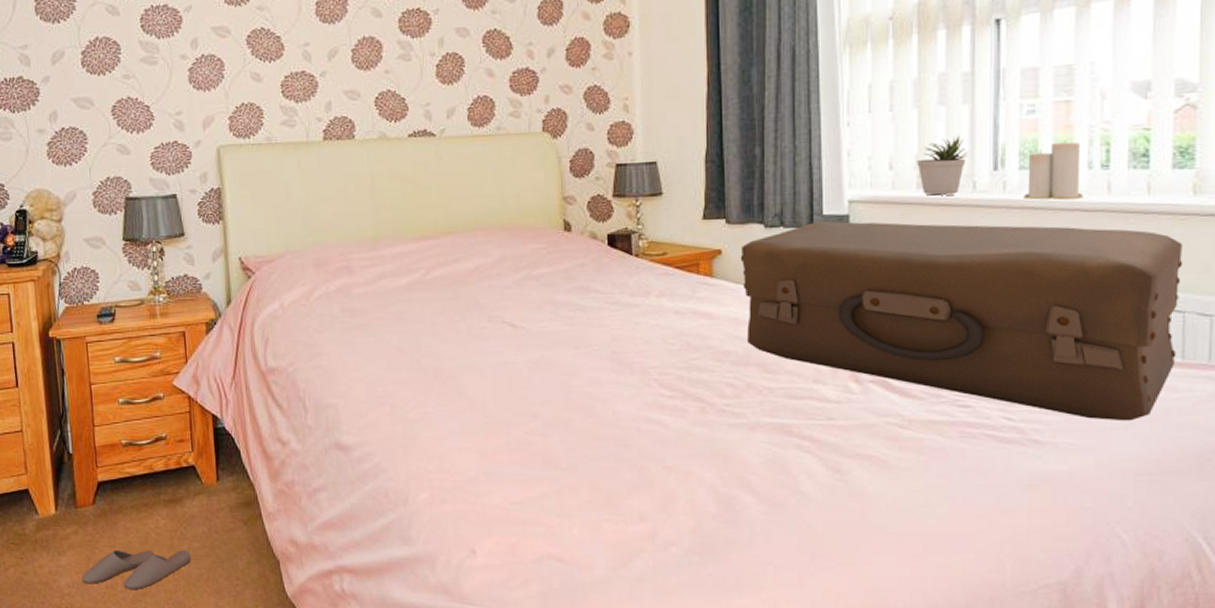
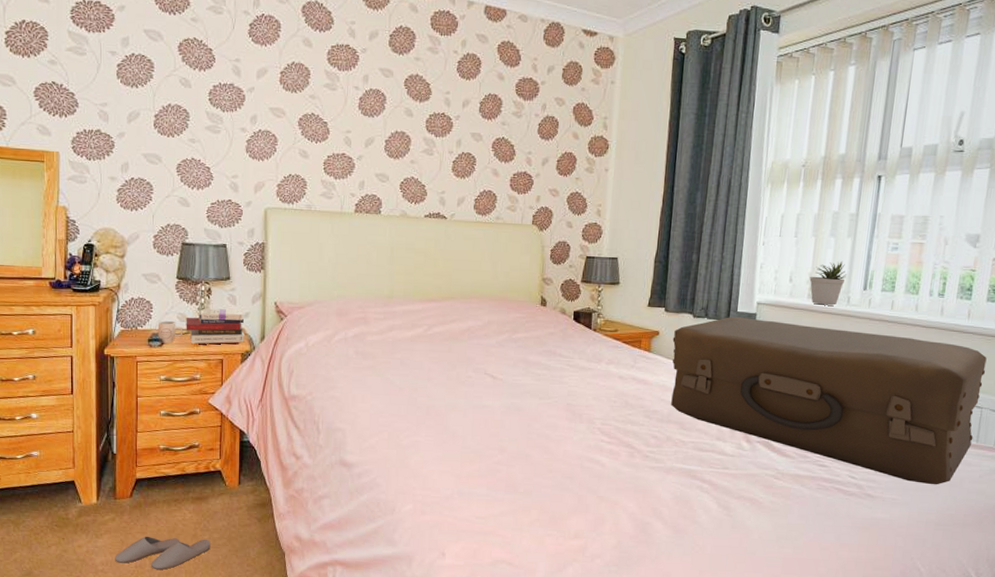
mug: none [106,290,137,318] -> present [157,320,183,344]
books: none [138,269,208,316] -> present [186,308,245,346]
candle: present [1024,140,1083,201] -> none [882,273,926,318]

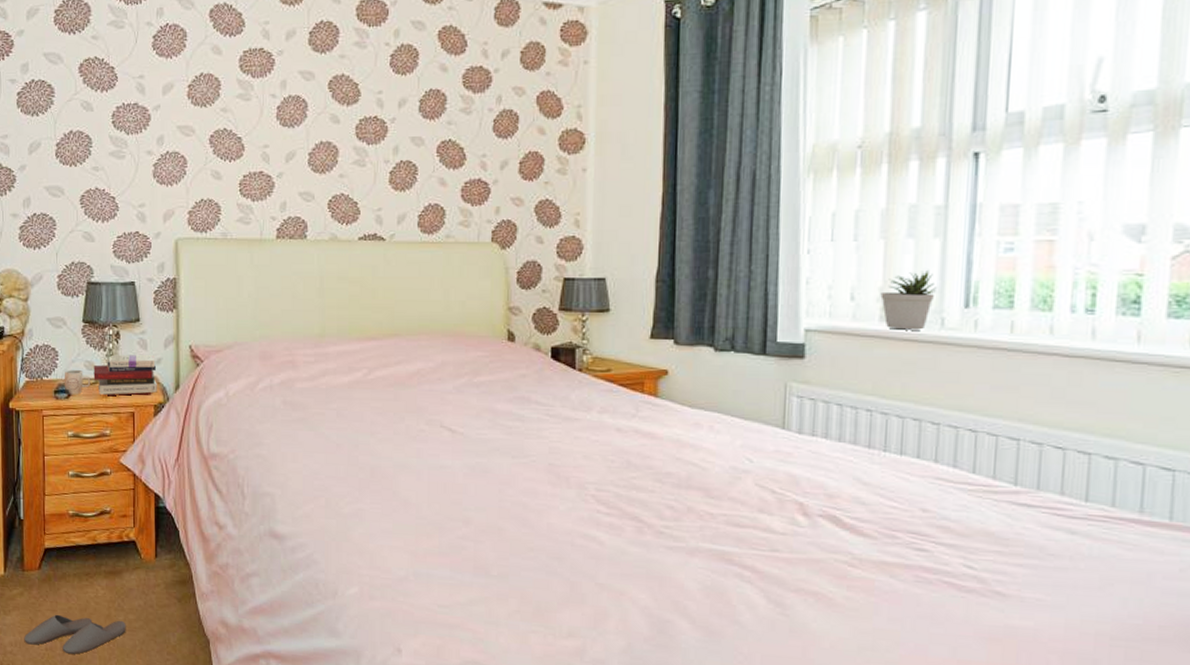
suitcase: present [671,316,987,485] -> none [687,348,1176,581]

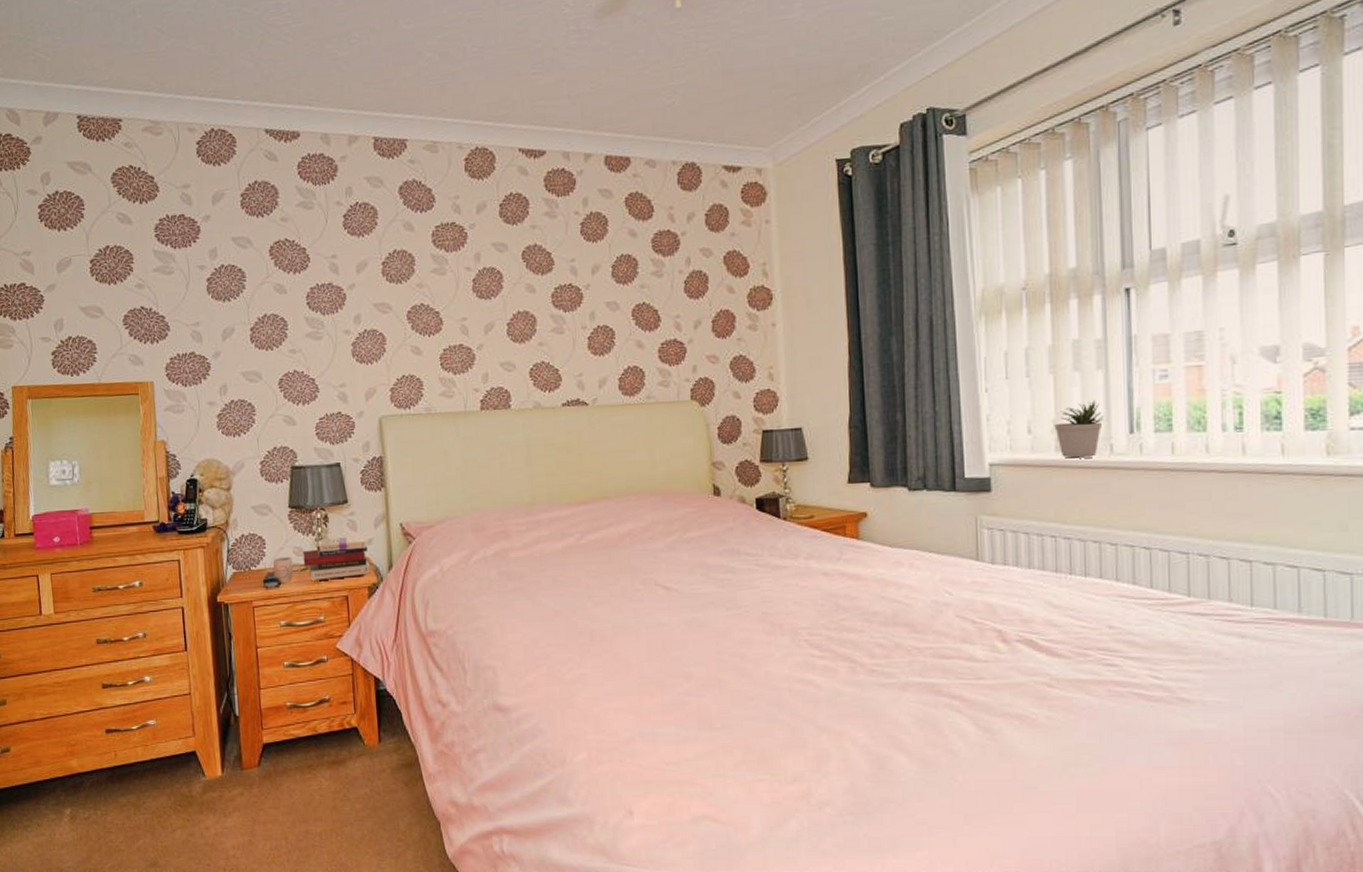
slippers: present [24,614,126,654] -> none [247,811,354,851]

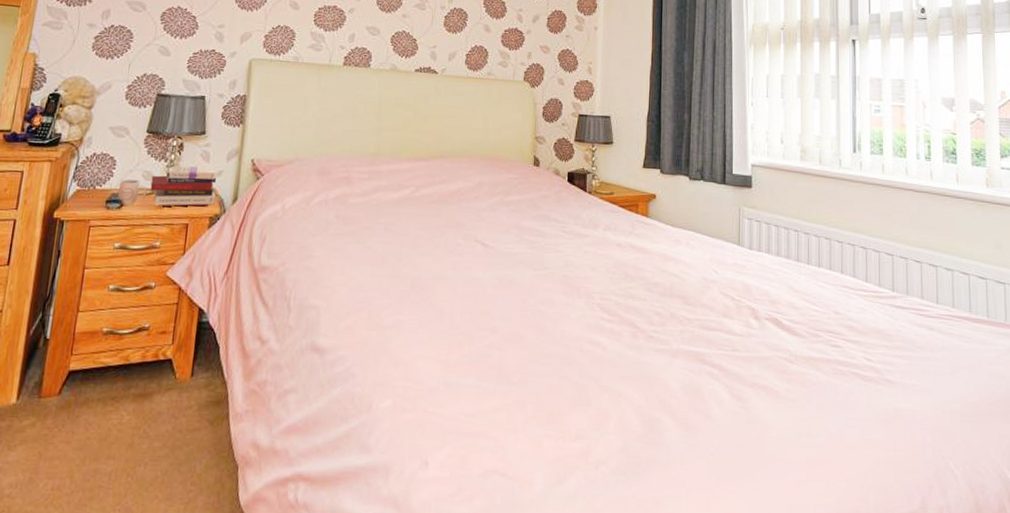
potted plant: present [1054,399,1103,458] -> none [800,122,835,168]

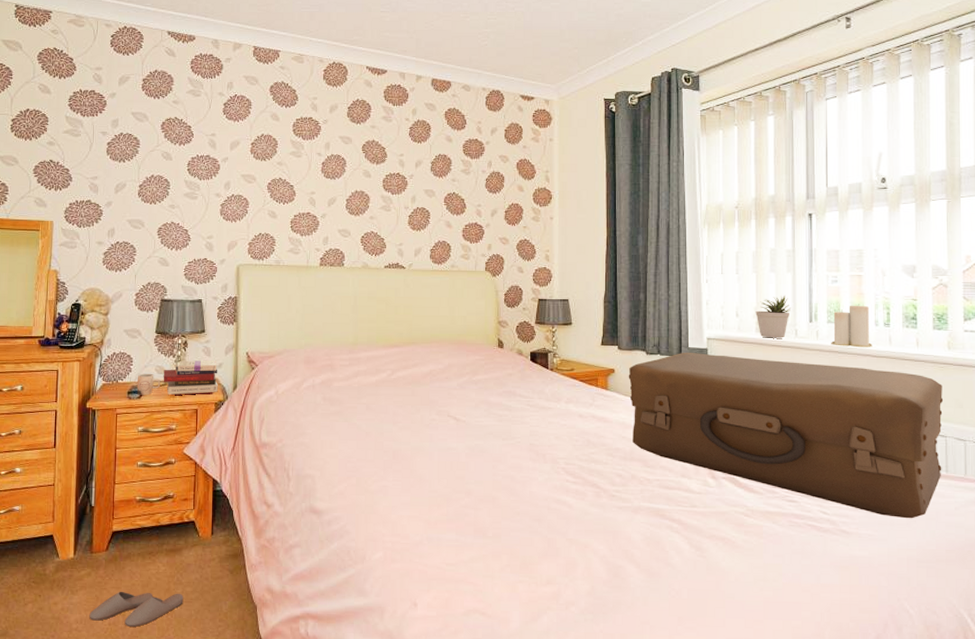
slippers: none [27,446,150,492] -> present [89,591,184,627]
suitcase: none [670,178,983,368] -> present [628,352,944,519]
potted plant: none [800,122,835,168] -> present [755,295,791,338]
candle: none [874,135,915,182] -> present [831,304,873,348]

